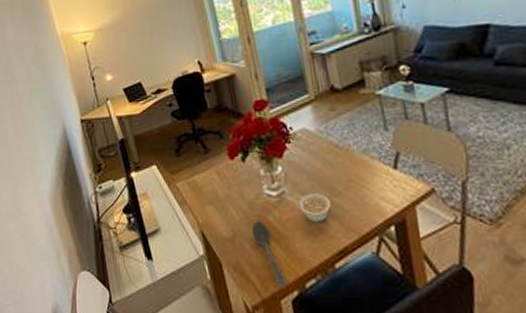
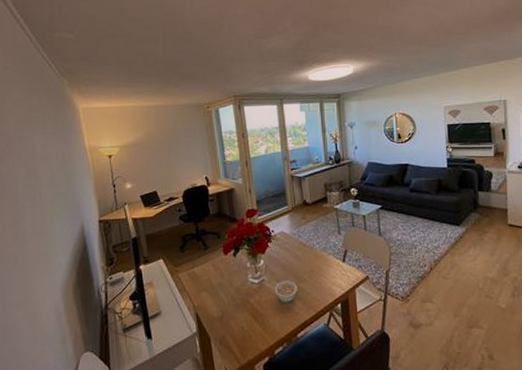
stirrer: present [251,221,287,288] -> none [237,303,261,356]

